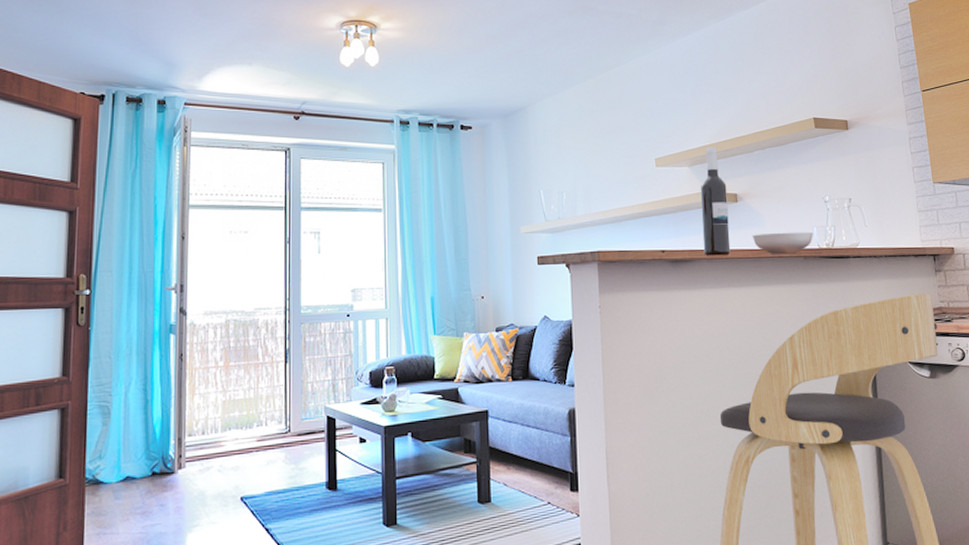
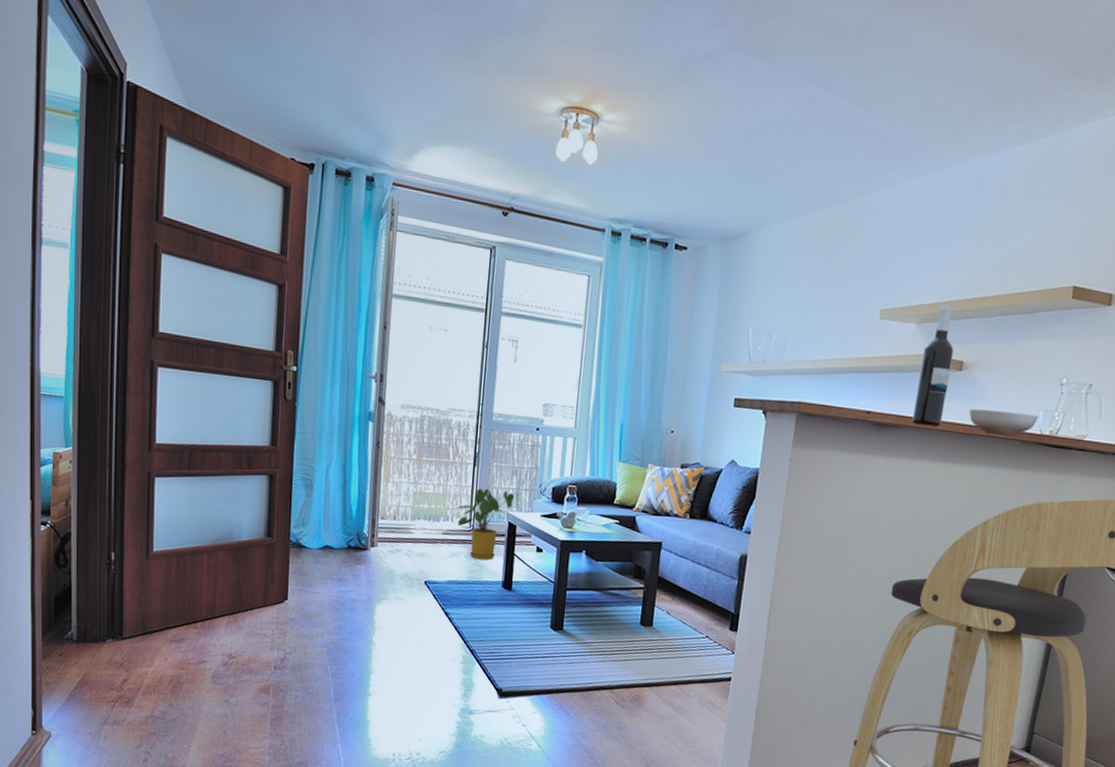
house plant: none [270,384,331,463] -> present [456,488,515,560]

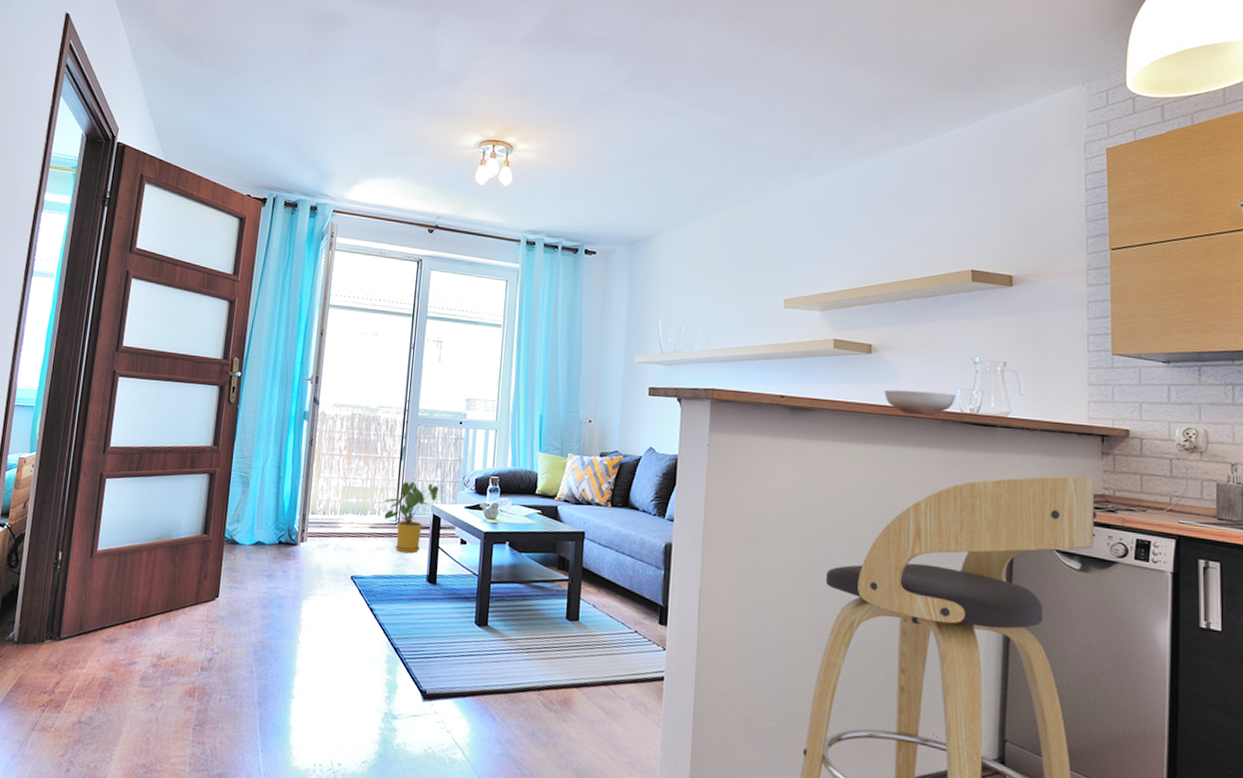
wine bottle: present [911,304,954,427] -> none [827,292,861,409]

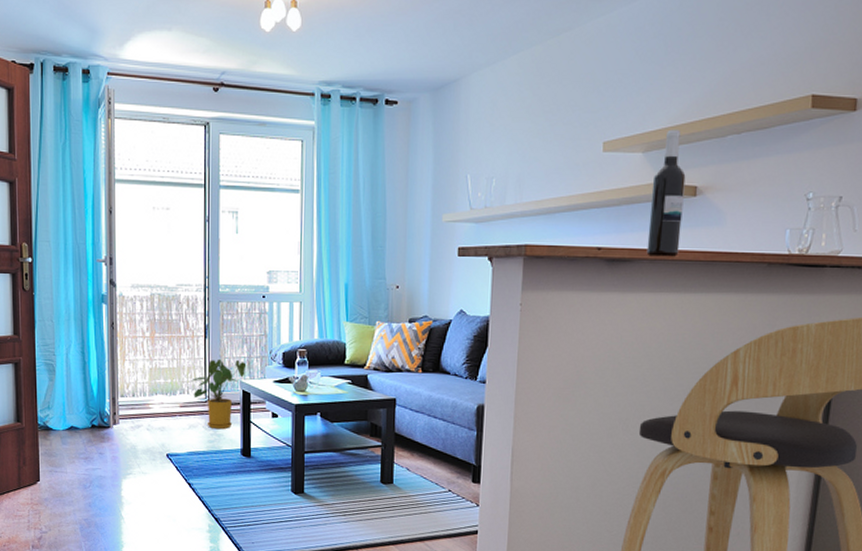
wine bottle: none [827,292,861,409] -> present [646,129,686,257]
bowl: present [883,389,957,417] -> none [707,233,786,260]

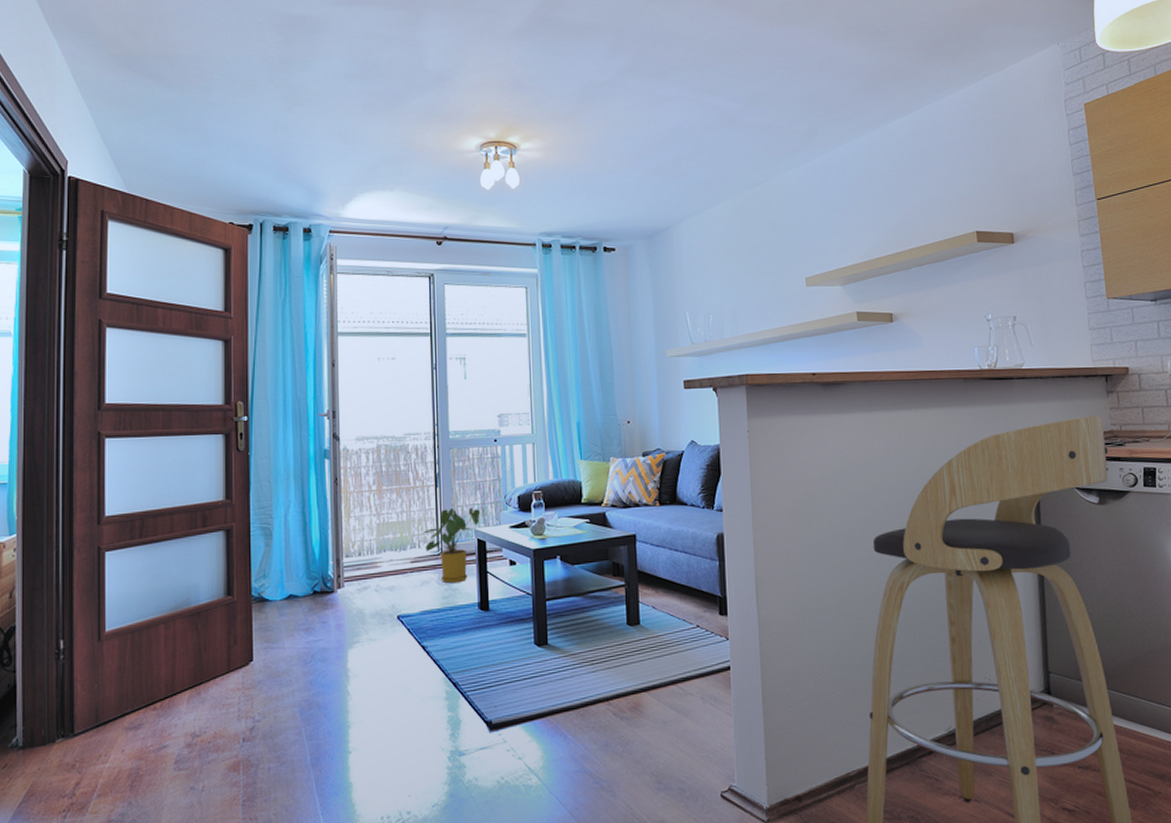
wine bottle: present [646,129,686,257] -> none [853,264,885,379]

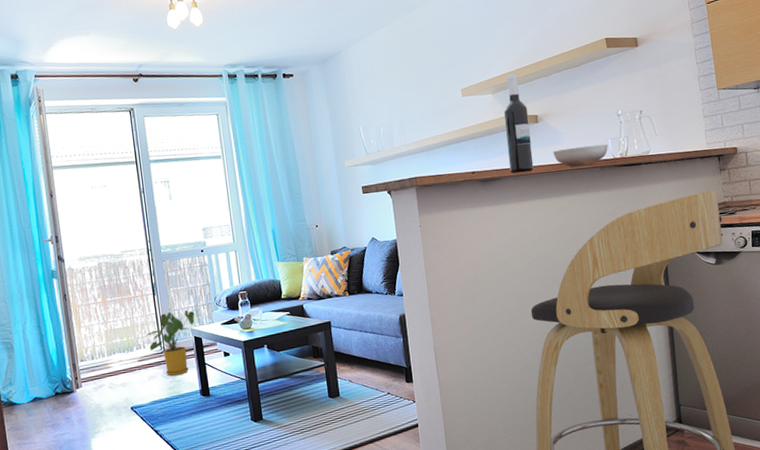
wine bottle: none [853,264,885,379] -> present [503,73,534,174]
bowl: none [908,352,975,377] -> present [552,144,609,168]

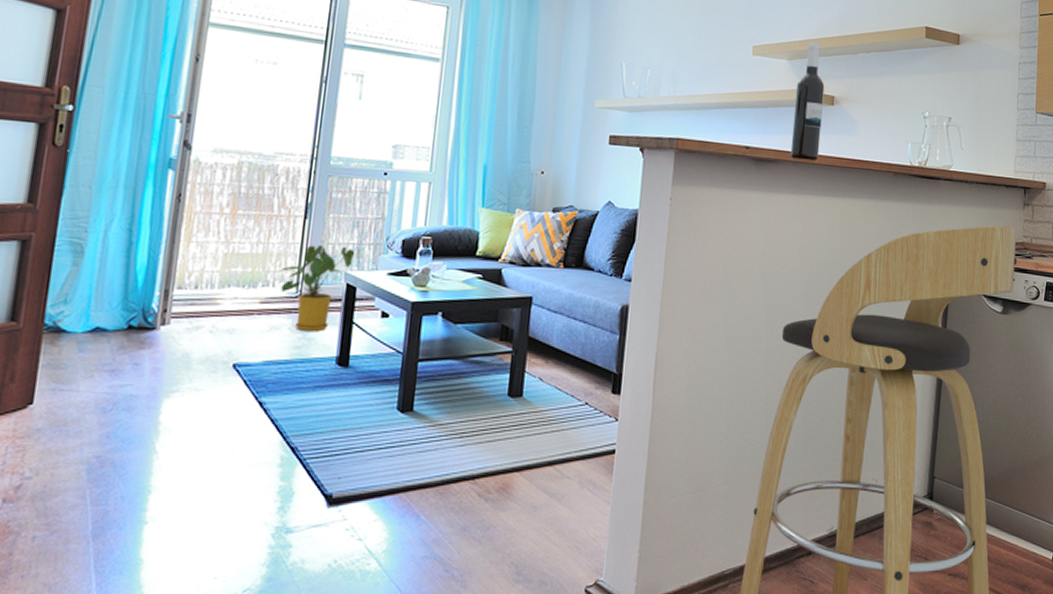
bowl: present [552,144,609,168] -> none [843,142,908,169]

